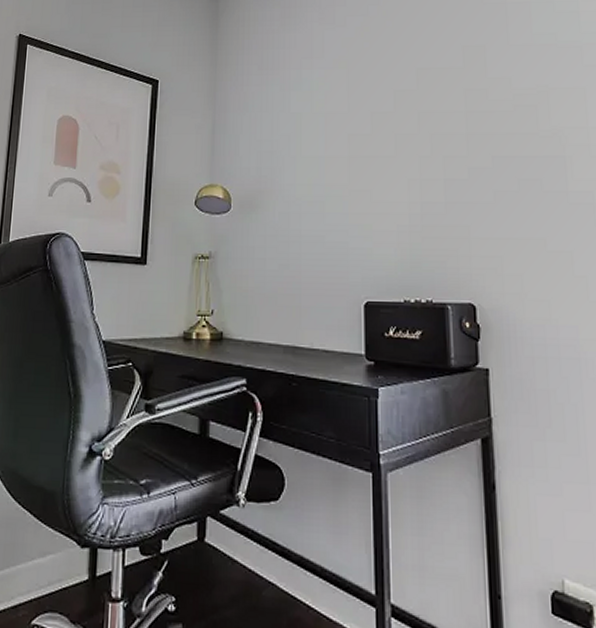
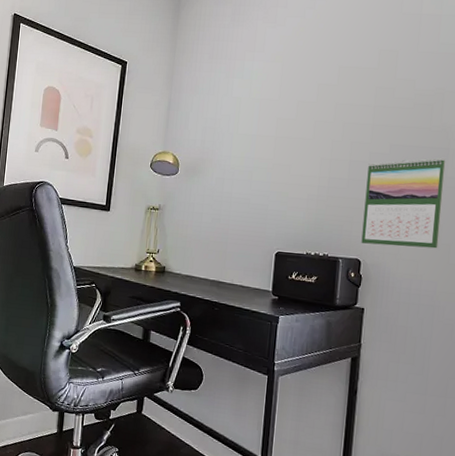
calendar: none [468,167,572,283] -> present [361,157,446,249]

